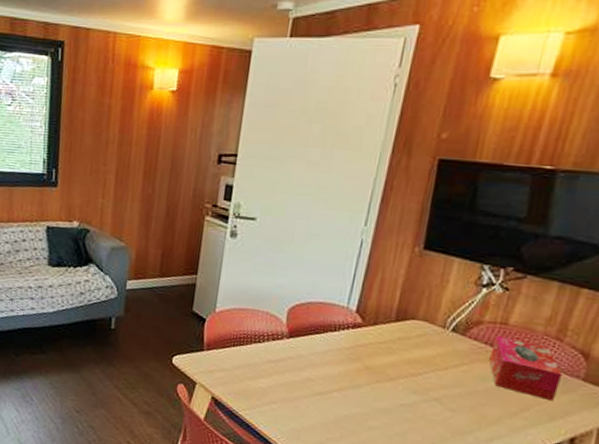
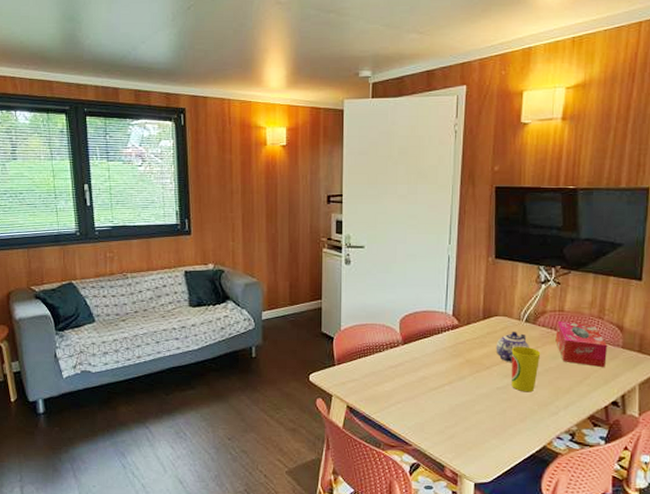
teapot: none [405,340,452,378] -> present [496,331,529,363]
cup: none [420,358,466,416] -> present [511,346,541,392]

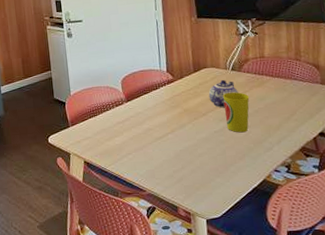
tissue box: present [555,320,608,367] -> none [259,65,309,103]

